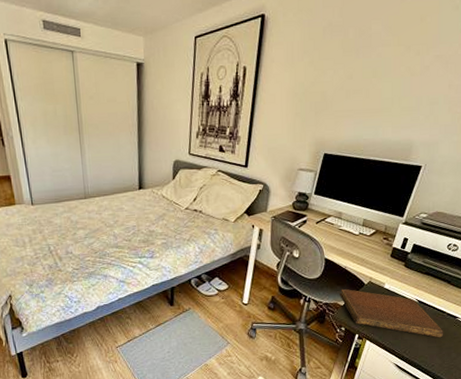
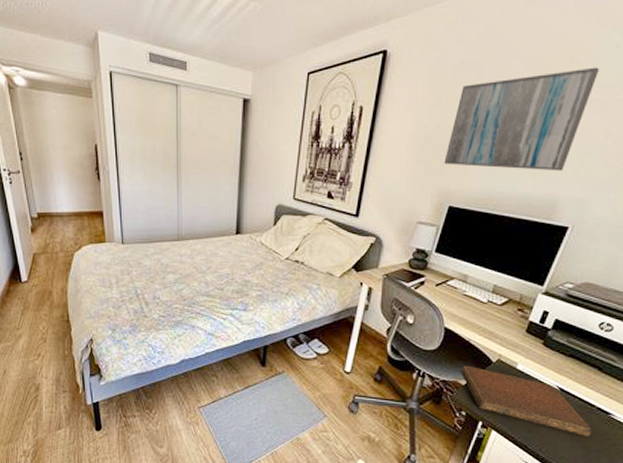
wall art: none [318,26,443,119] -> present [444,67,599,171]

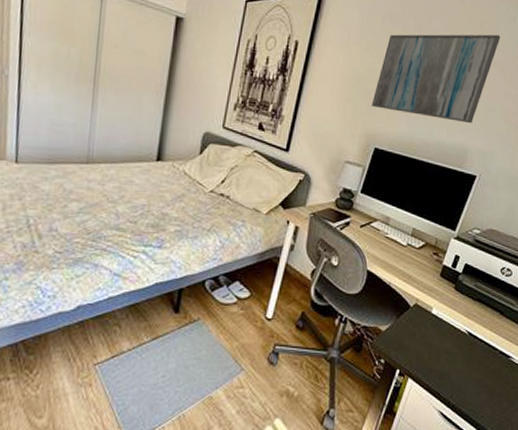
notebook: present [461,365,592,437] -> none [381,310,495,381]

